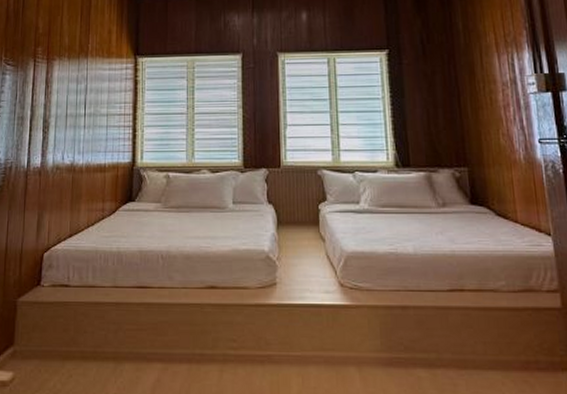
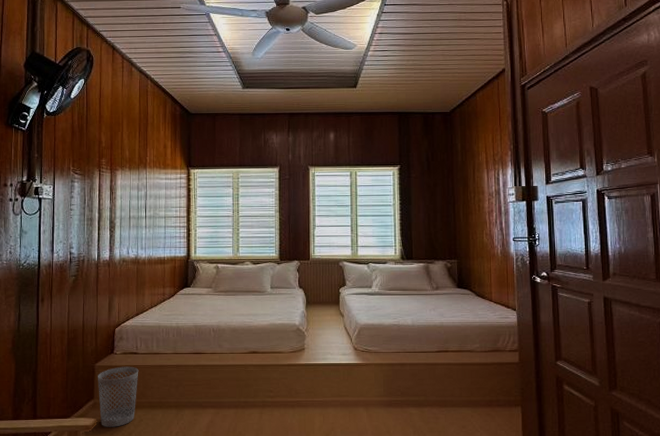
wastebasket: none [19,303,70,385] -> present [98,366,139,427]

